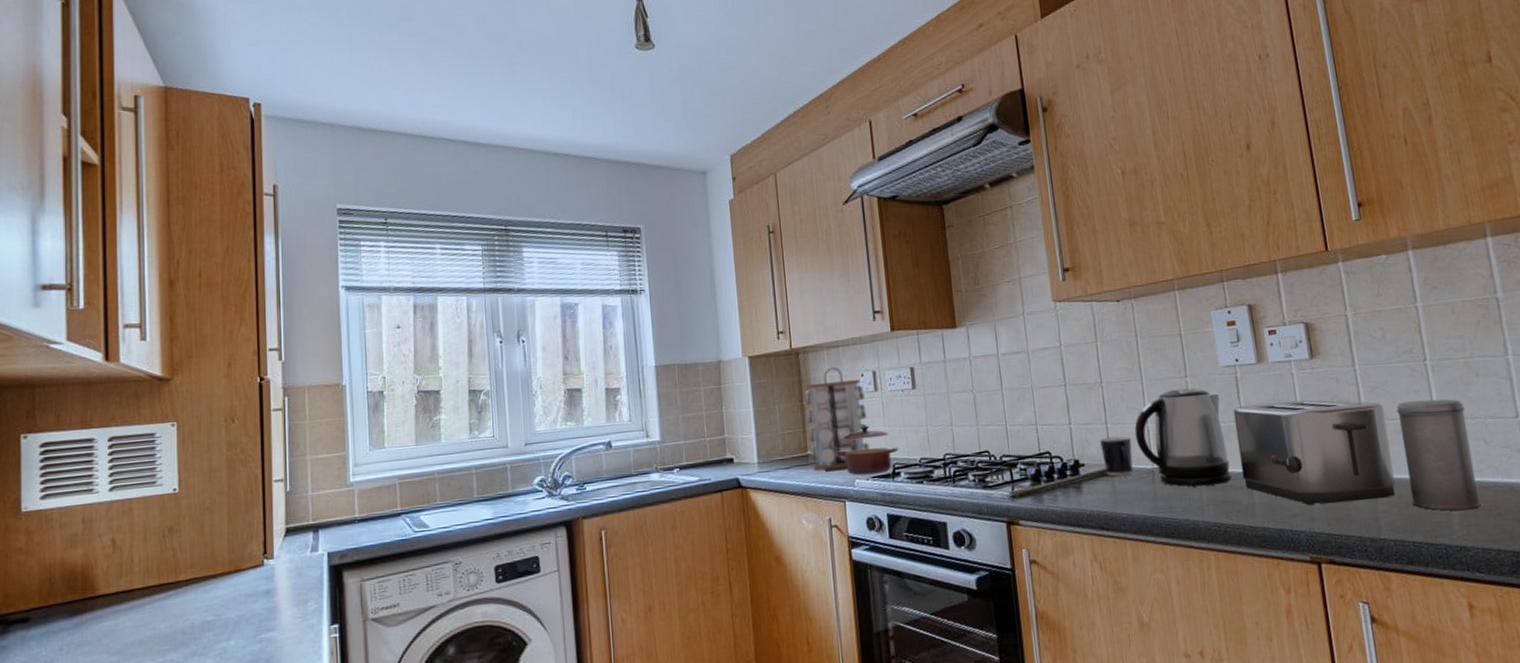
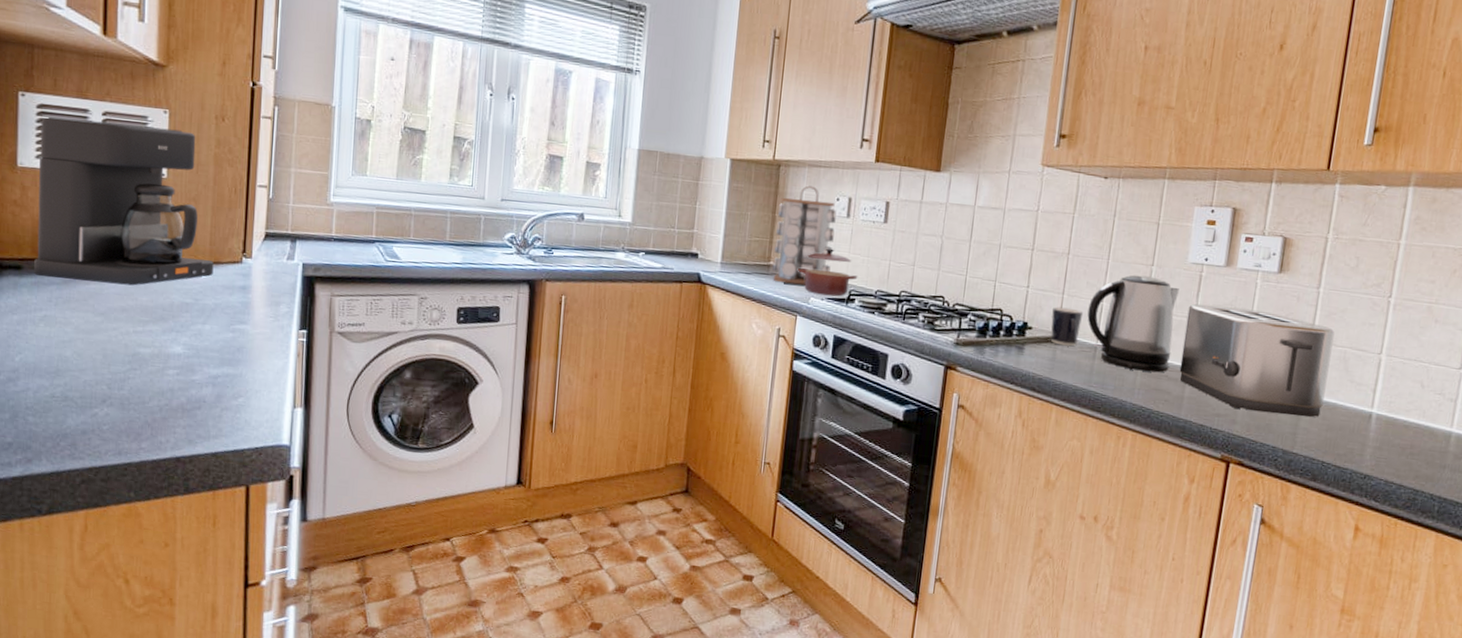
coffee maker: none [43,440,234,625] -> present [34,116,214,286]
canister: present [1396,399,1481,511] -> none [1332,332,1413,445]

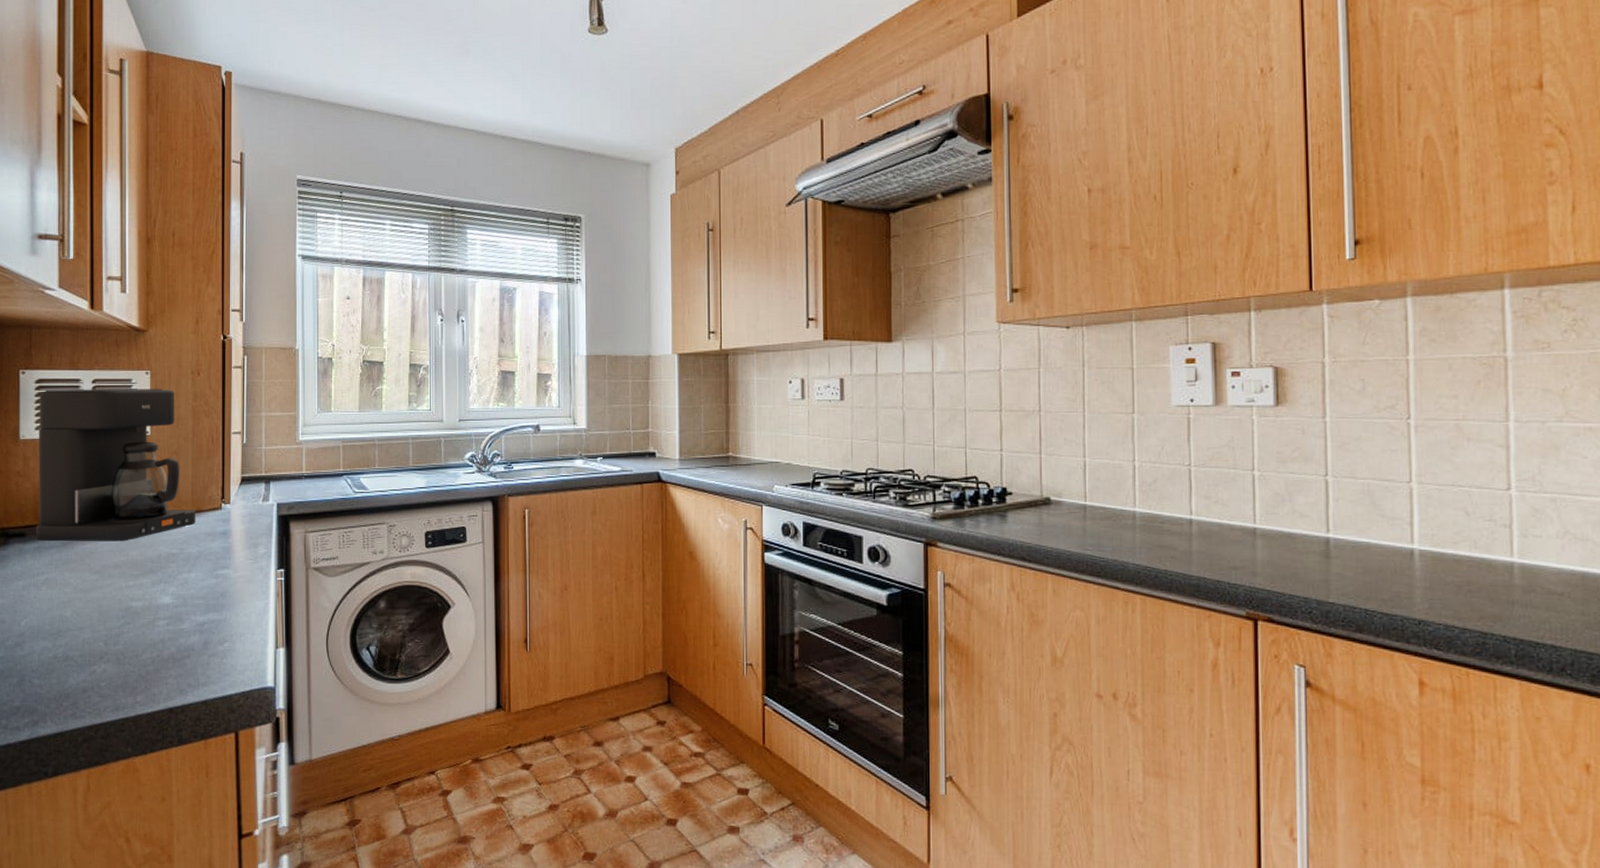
spice rack: present [772,185,837,286] -> none [731,371,791,475]
saucepan: present [797,248,858,297] -> none [757,433,821,482]
mug: present [1050,306,1084,347] -> none [1030,468,1066,509]
kettle: present [1087,275,1179,373] -> none [1070,425,1170,528]
toaster: present [1179,303,1335,417] -> none [1181,449,1354,561]

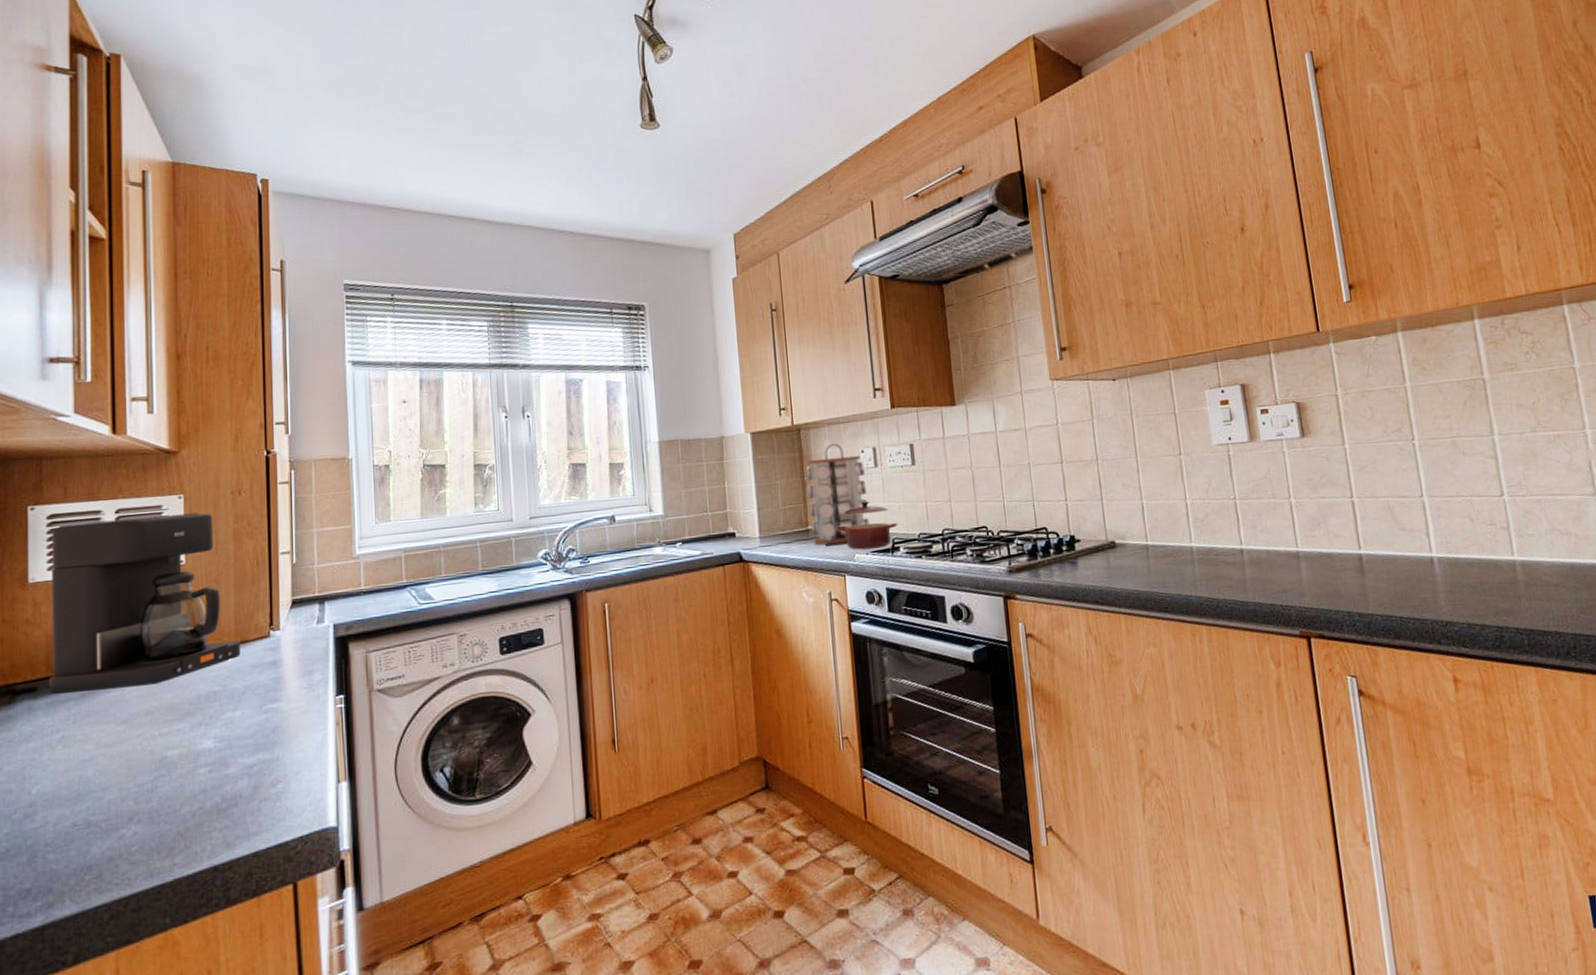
spice rack: none [731,371,791,475] -> present [806,443,869,545]
saucepan: none [757,433,821,482] -> present [836,501,898,550]

